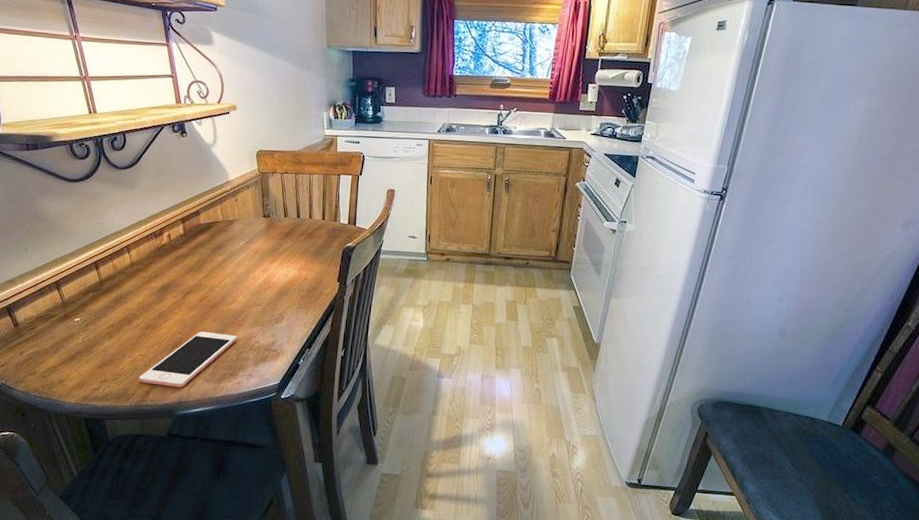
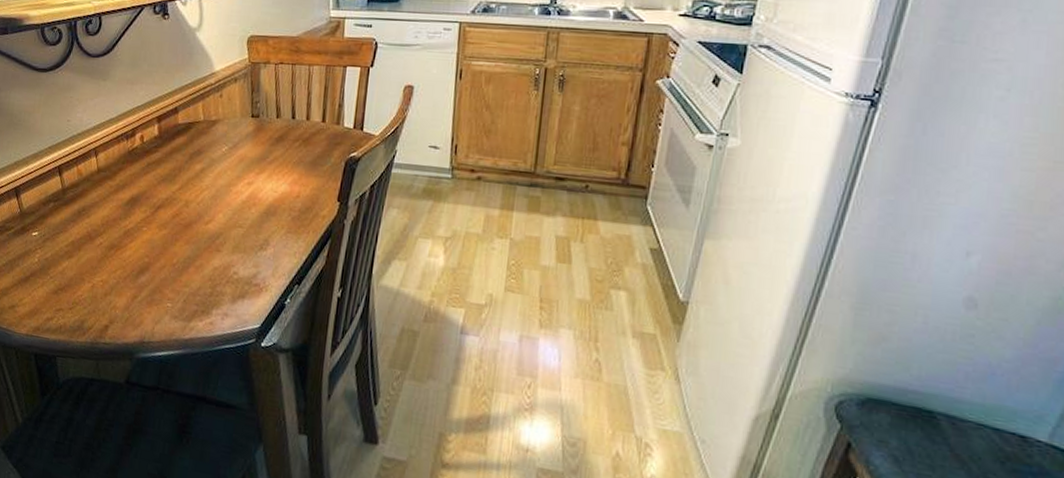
cell phone: present [138,331,237,388] -> none [97,256,213,324]

